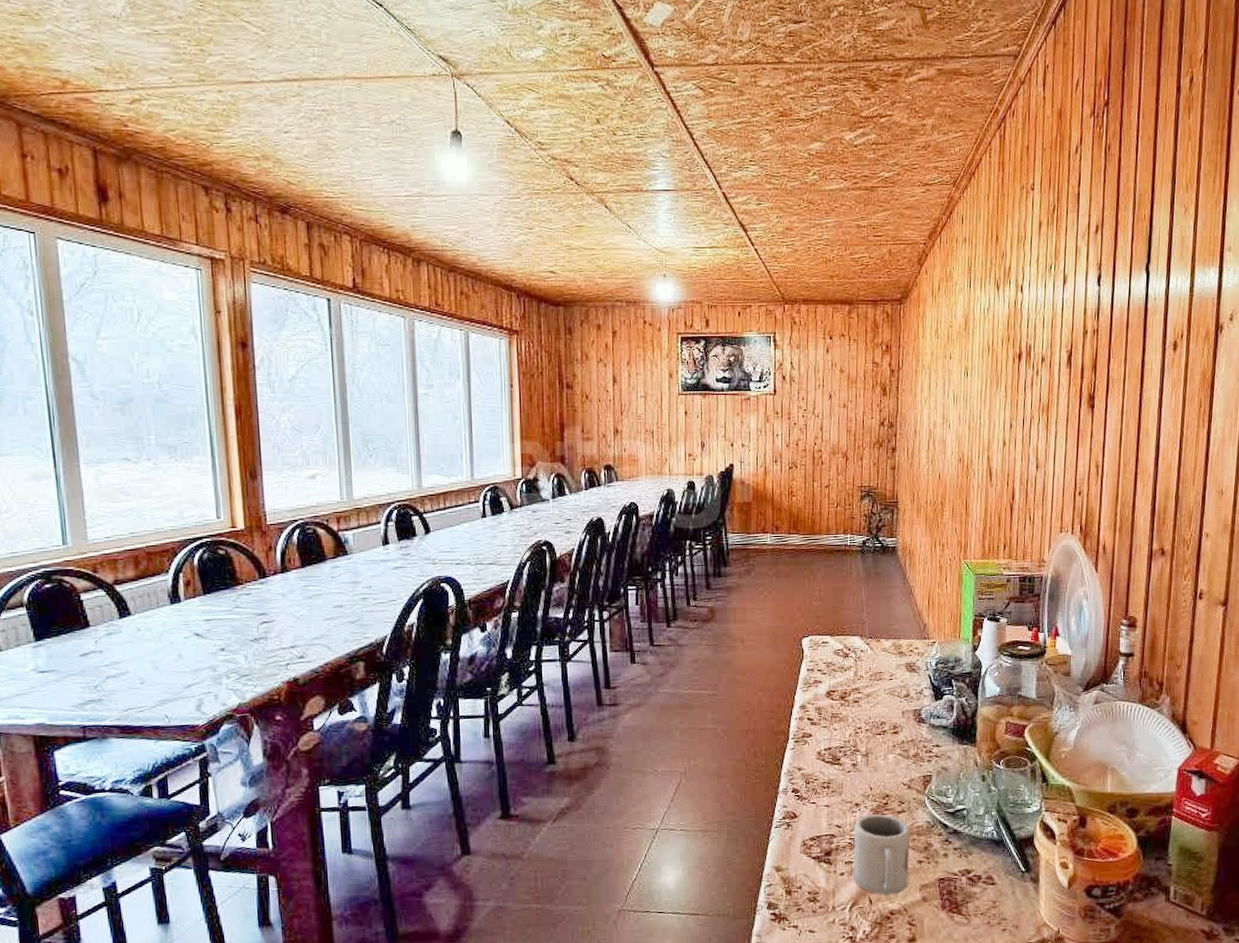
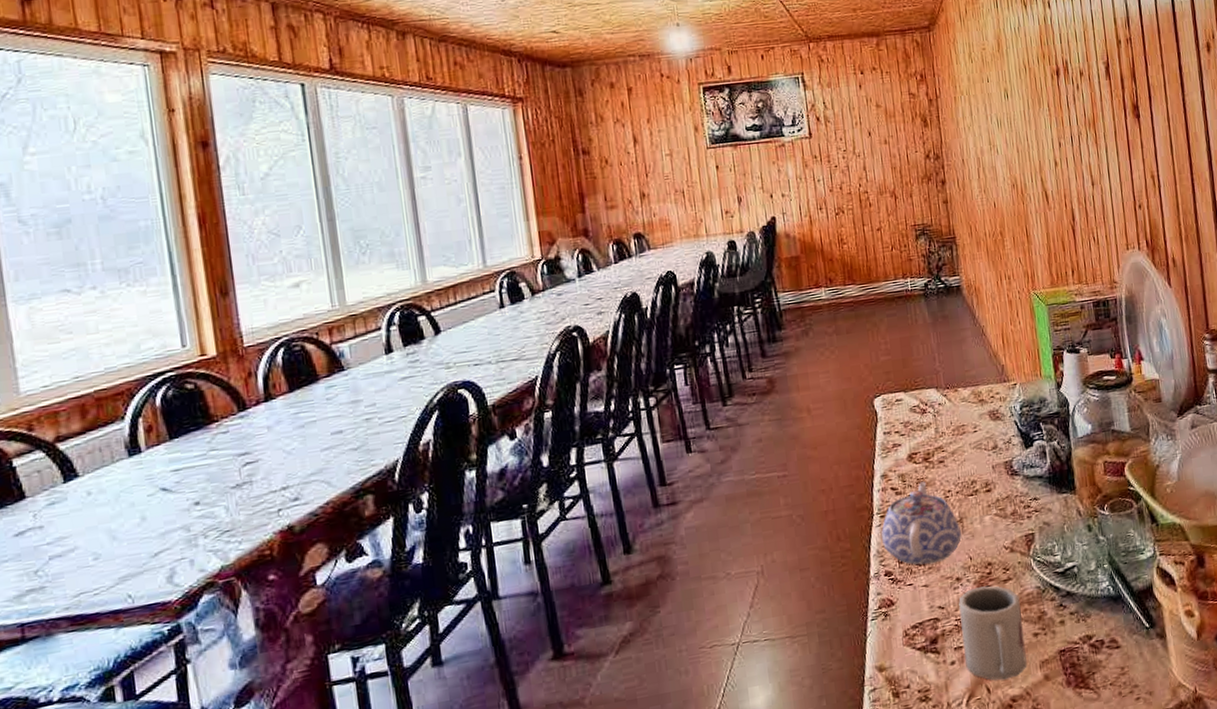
teapot: none [794,717,865,788] -> present [881,481,962,565]

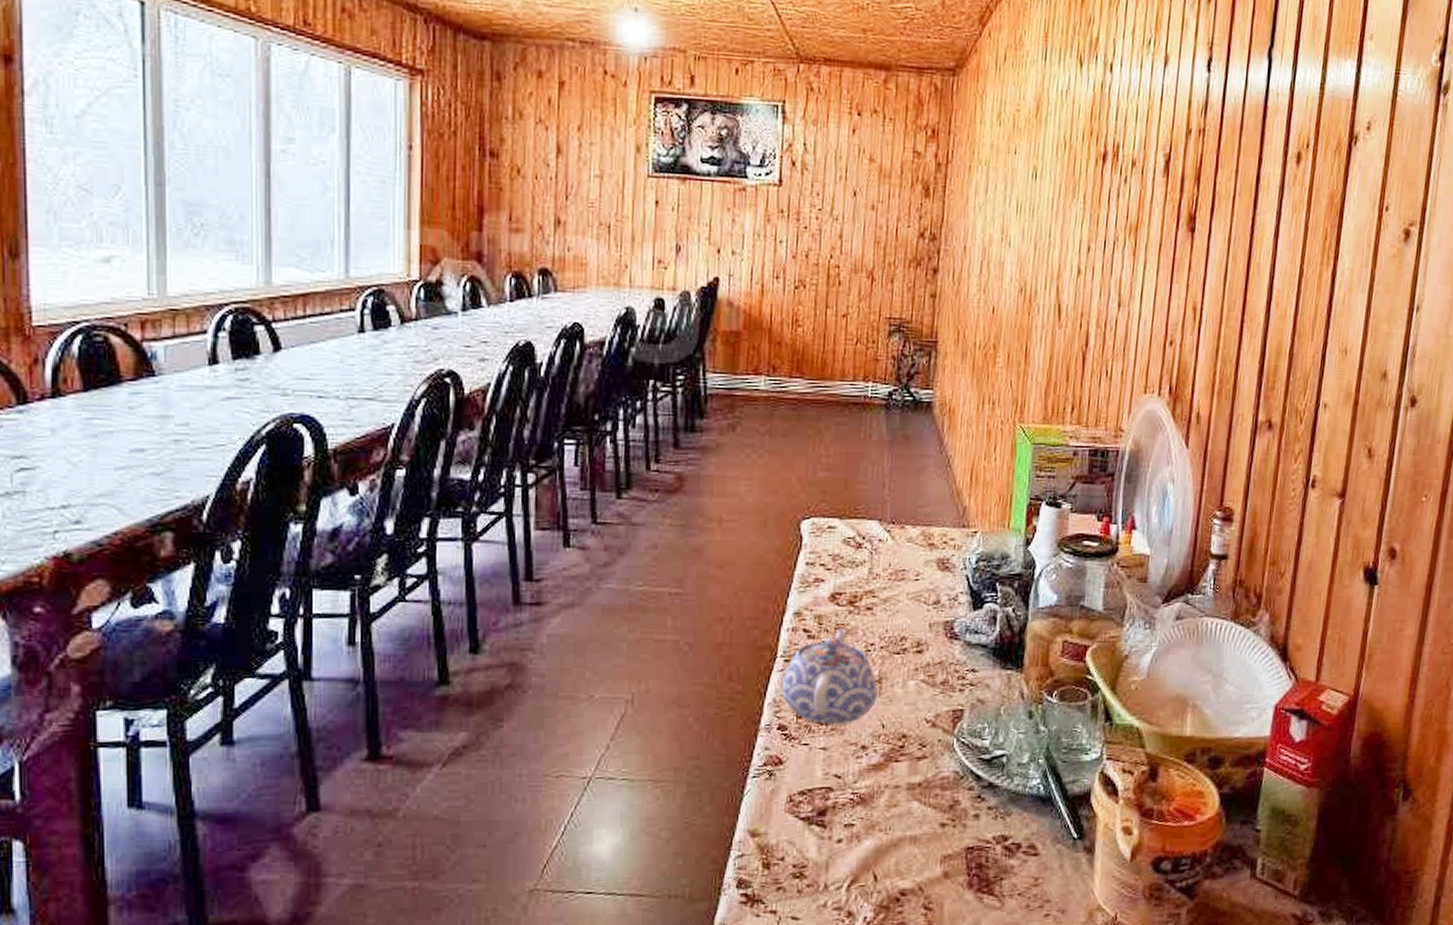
cup: present [959,585,1027,680] -> none [854,761,932,870]

